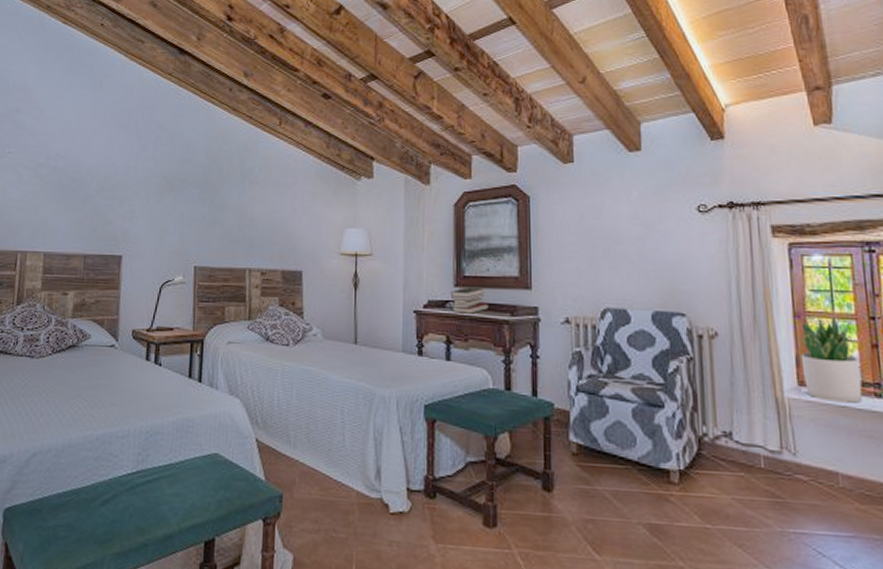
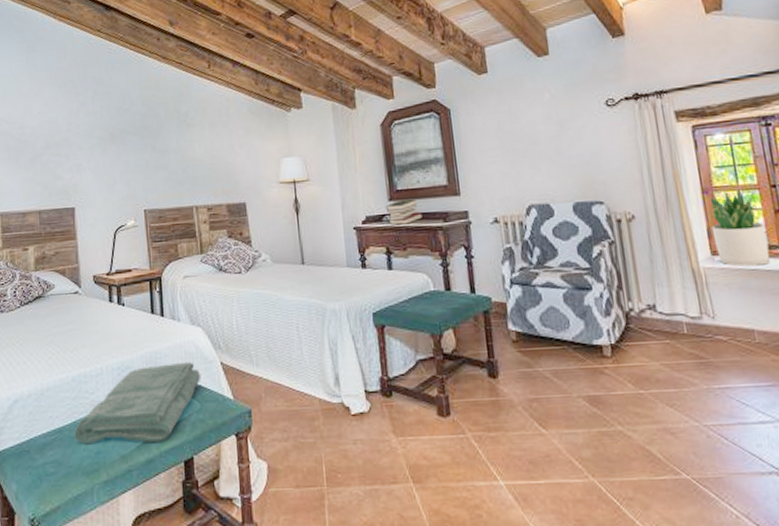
towel: none [91,433,234,517] -> present [74,361,202,445]

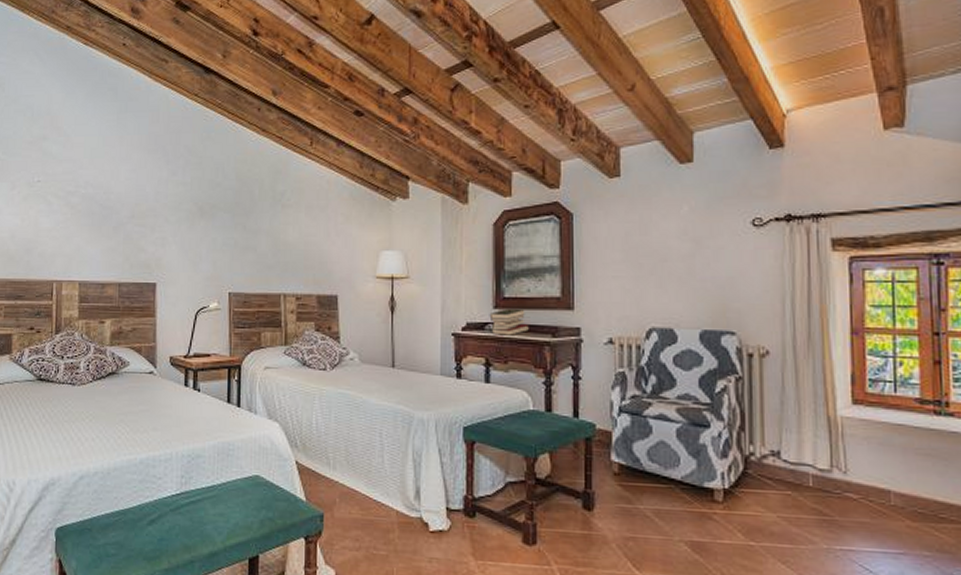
towel: present [74,361,202,445] -> none [138,456,274,536]
planter: present [707,188,770,267] -> none [854,332,921,421]

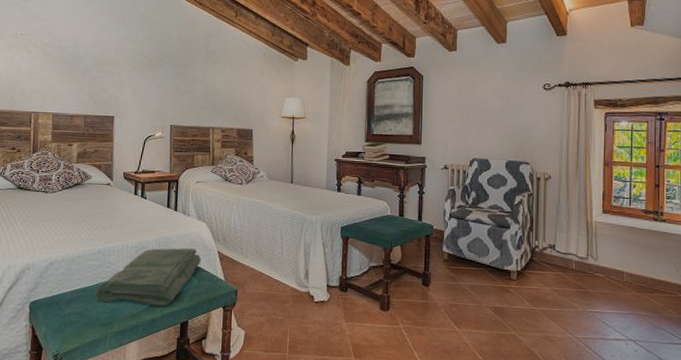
towel: none [138,456,274,536] -> present [95,248,202,307]

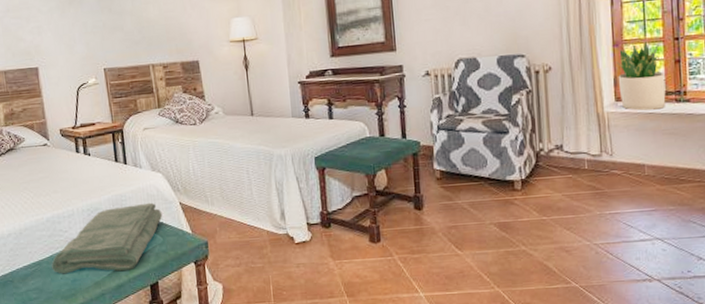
books: present [362,142,390,162] -> none [327,54,361,79]
planter: none [605,164,646,225] -> present [615,40,666,111]

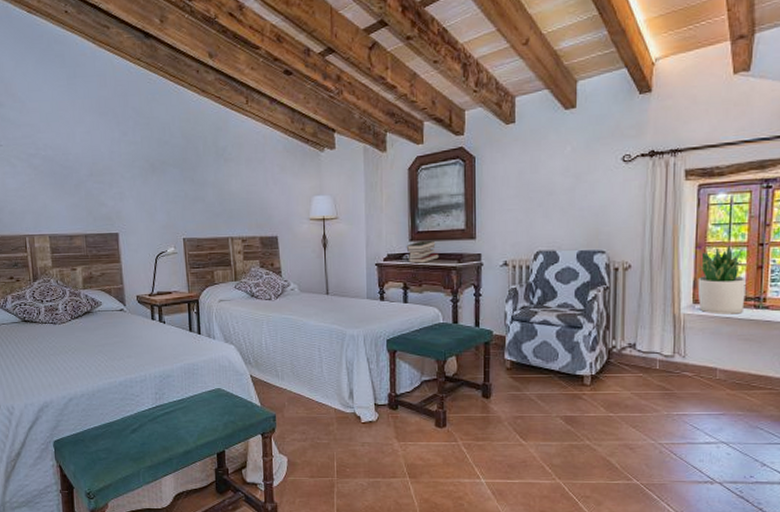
towel: present [52,202,163,274] -> none [122,373,233,437]
books: none [327,54,361,79] -> present [406,240,439,264]

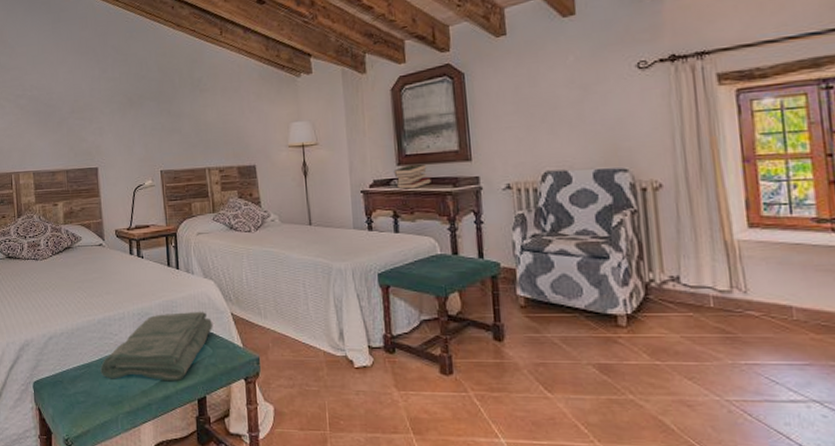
towel: none [122,373,233,437] -> present [100,311,214,381]
planter: present [697,244,746,315] -> none [747,156,819,240]

